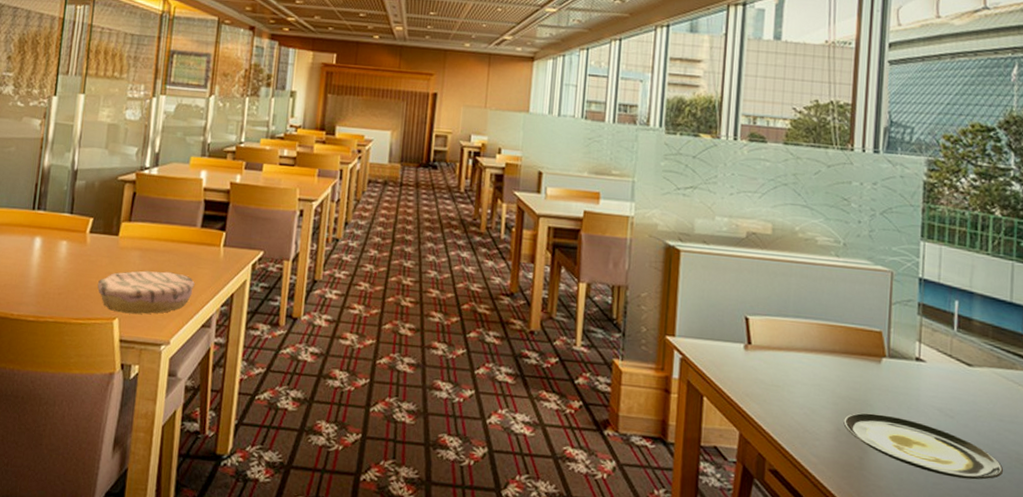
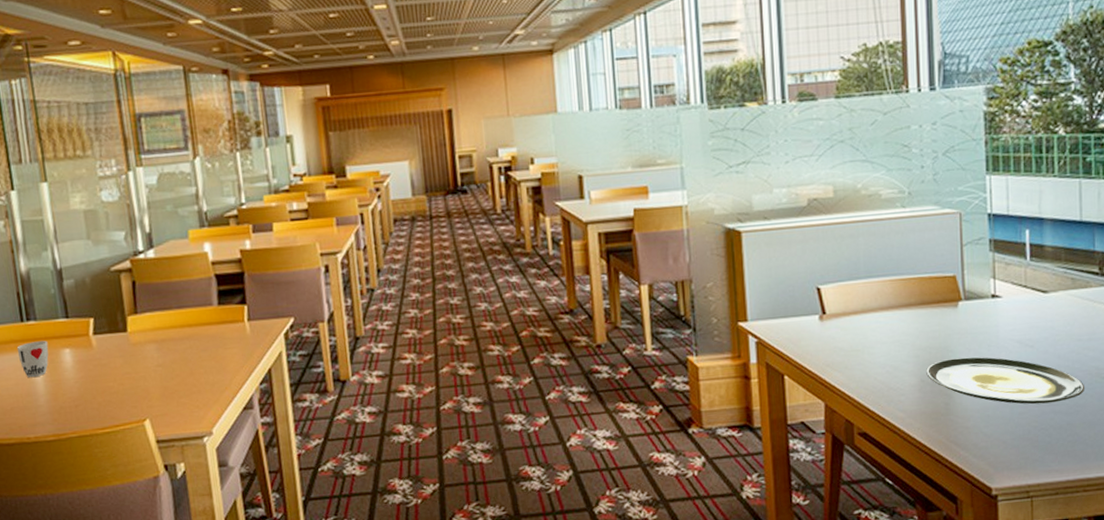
cup: none [22,229,50,261] -> present [16,341,49,378]
plate: present [97,270,195,315] -> none [116,359,226,413]

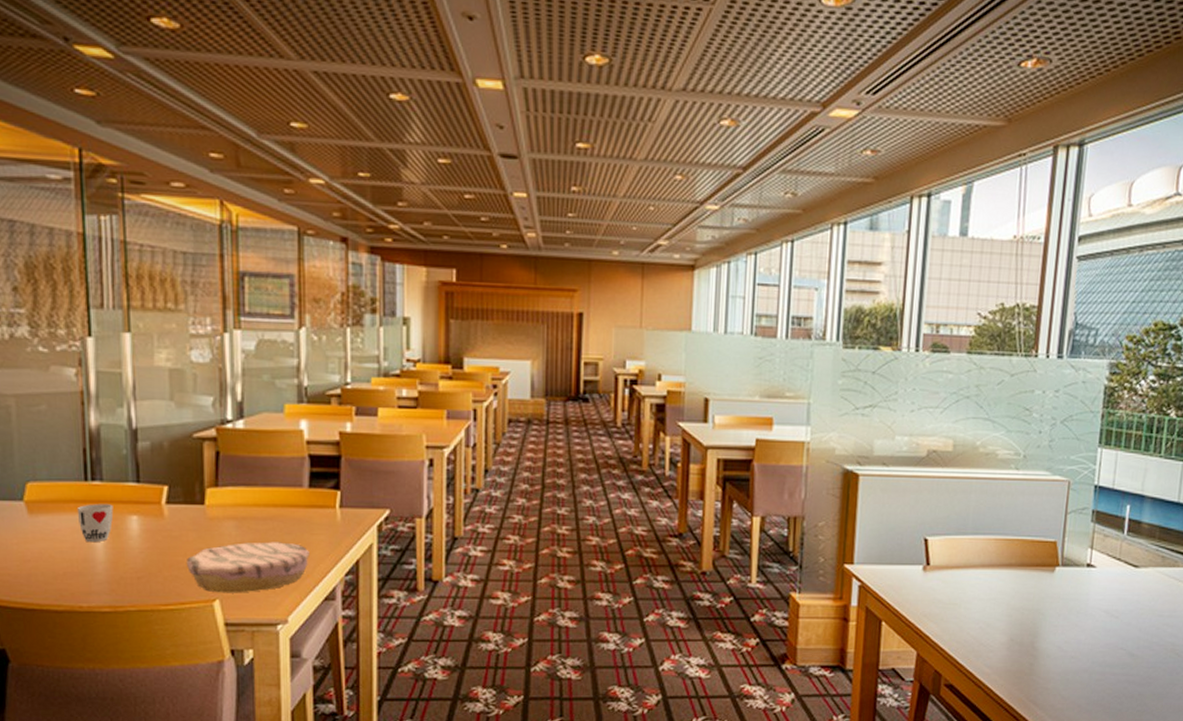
plate: none [116,359,226,413] -> present [186,542,310,593]
plate: present [926,357,1085,404] -> none [1016,621,1160,673]

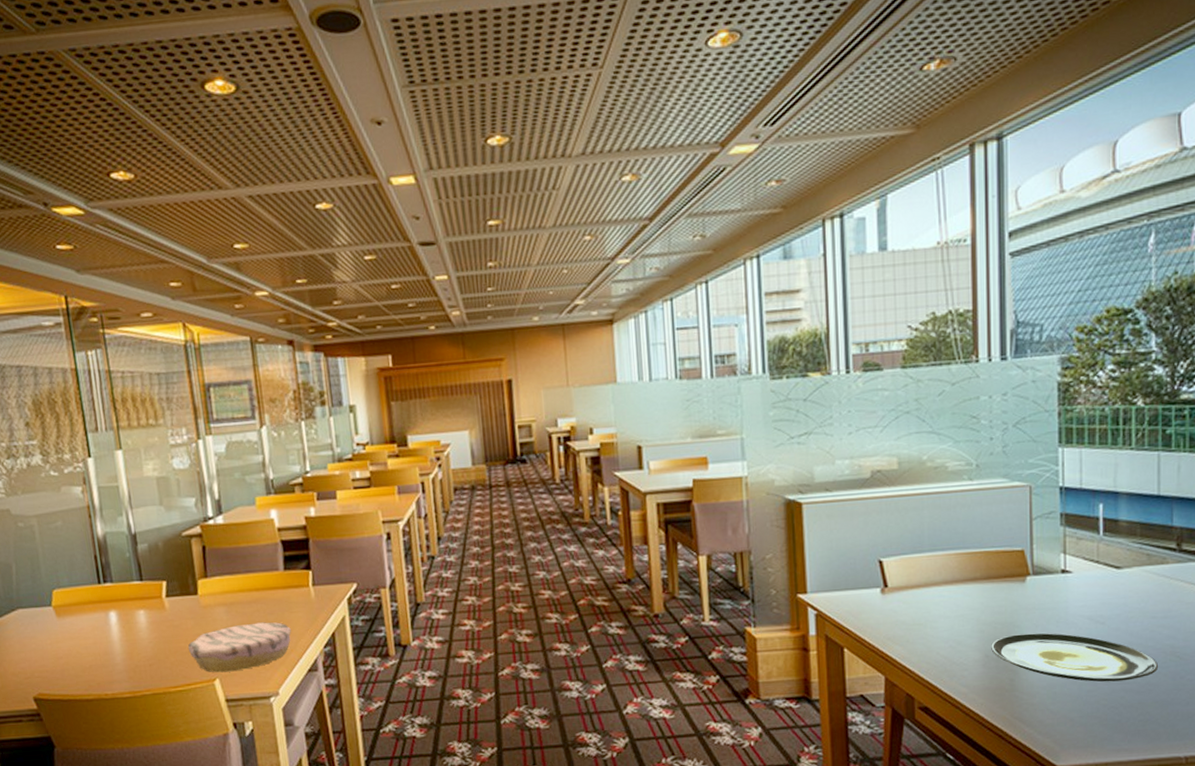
cup: present [76,504,114,543] -> none [94,602,125,638]
plate: none [1016,621,1160,673] -> present [991,632,1159,682]

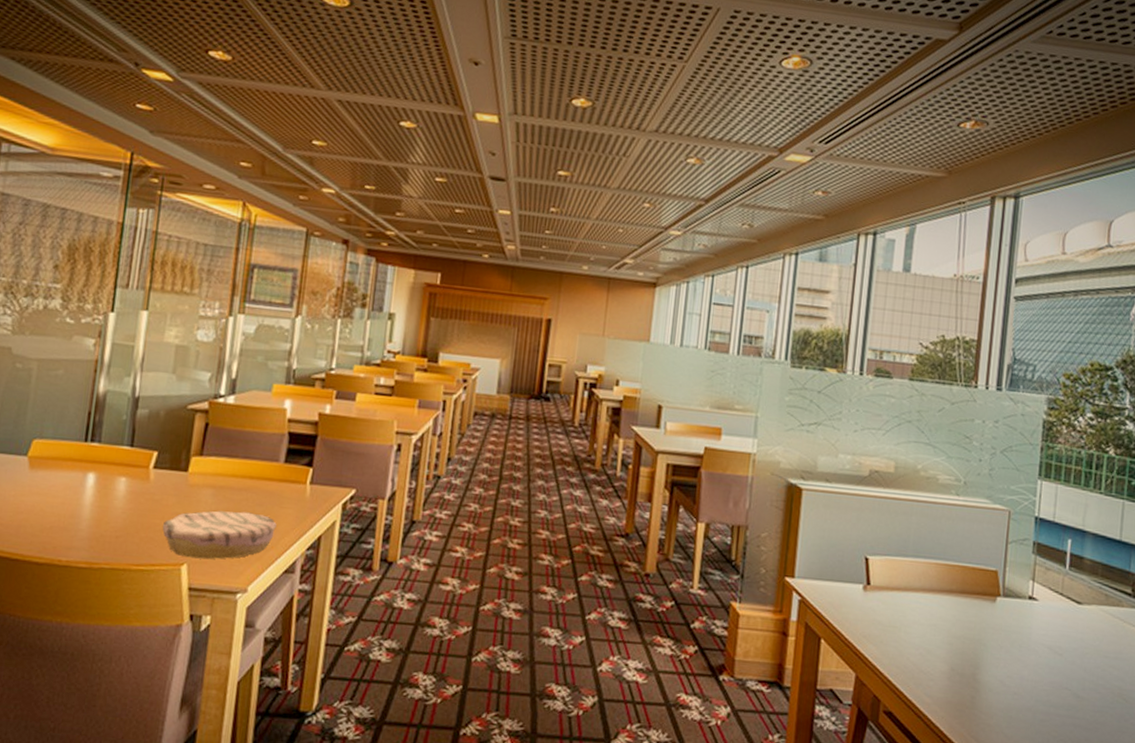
plate: present [991,632,1159,682] -> none [957,652,1107,716]

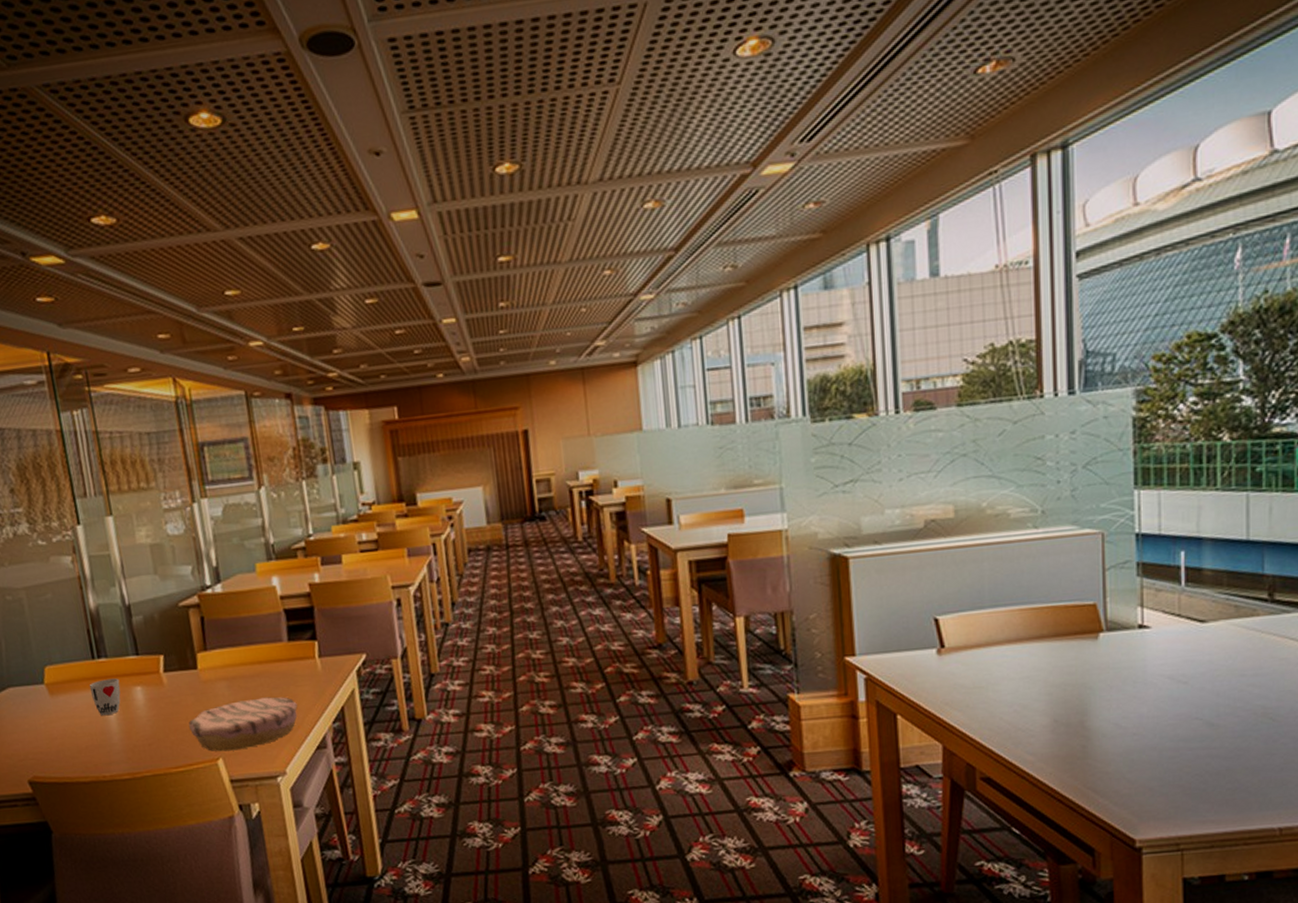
cup: none [72,463,106,500] -> present [89,678,121,716]

